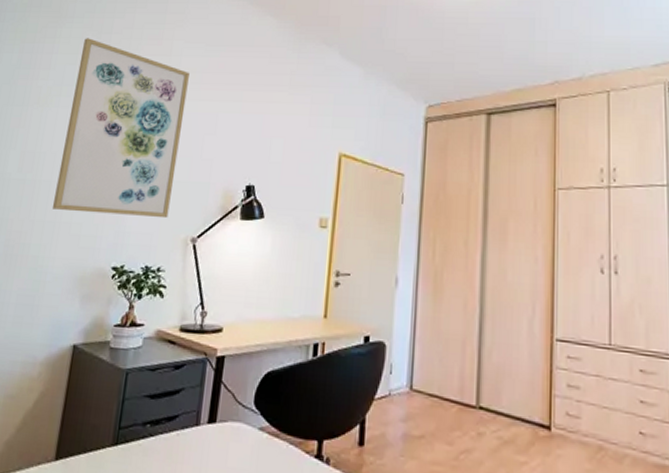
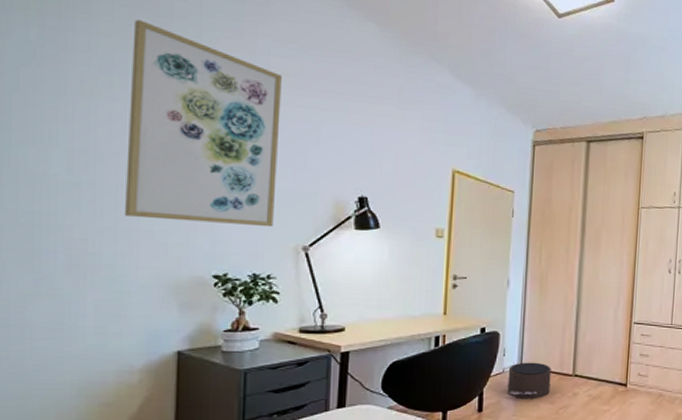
pouf: none [394,383,449,436] -> present [507,362,551,400]

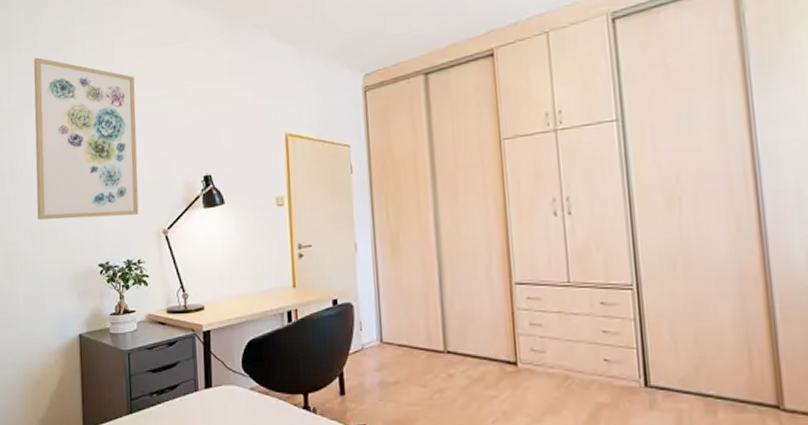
pouf: present [507,362,551,400] -> none [368,337,419,382]

